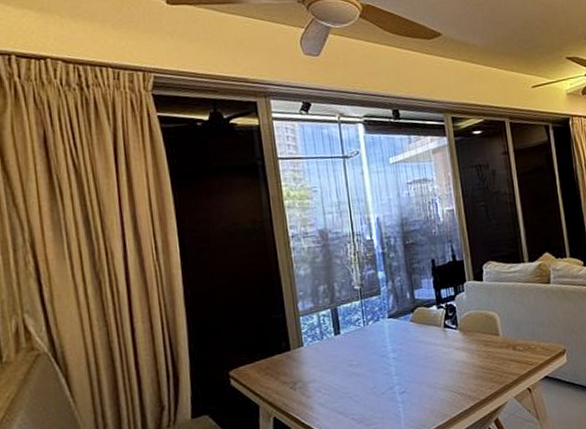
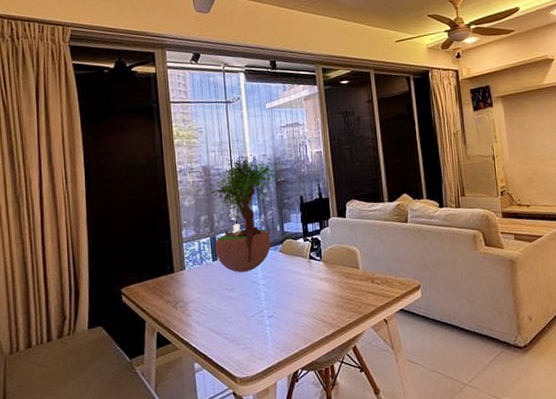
potted tree: none [324,211,405,347] -> present [206,150,278,273]

